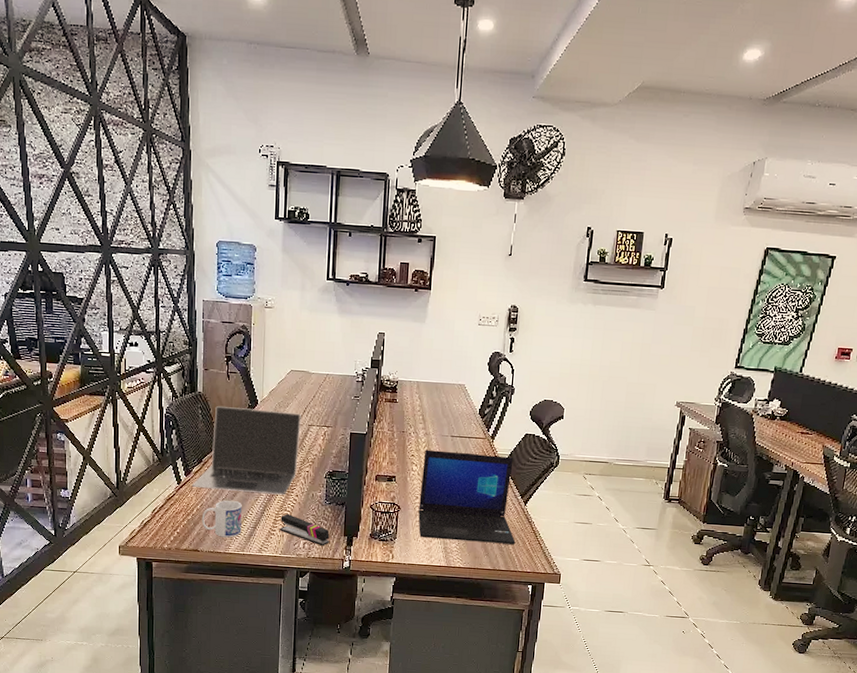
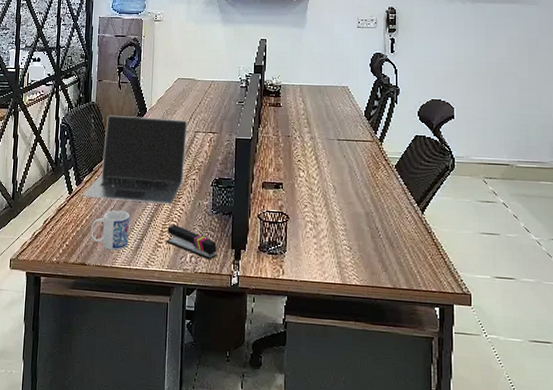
laptop: present [418,449,516,545] -> none [308,154,416,259]

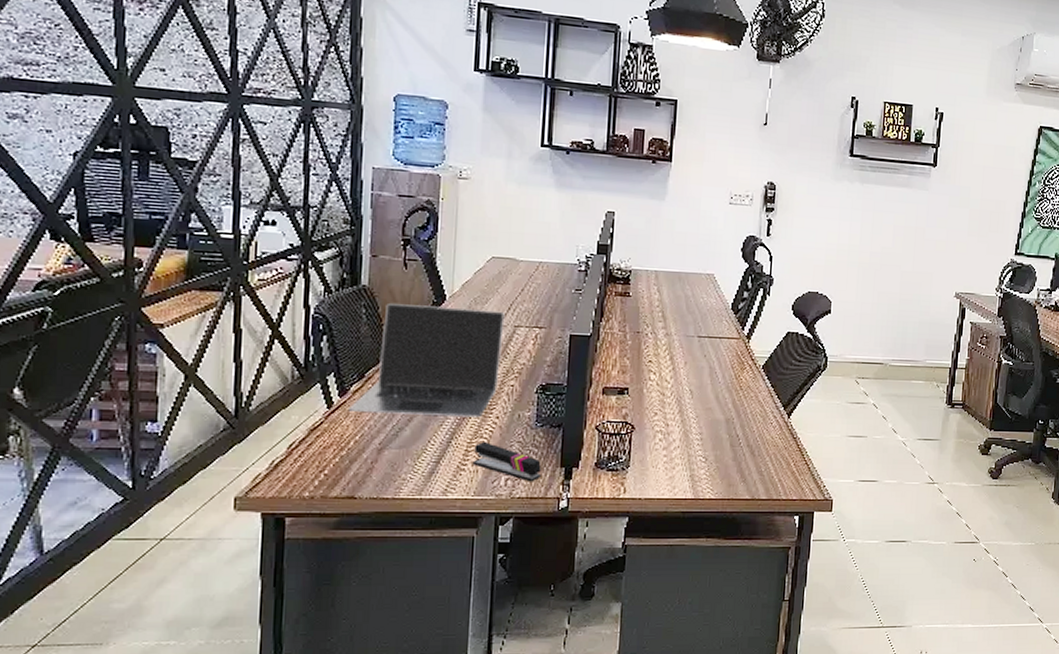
mug: present [90,210,130,251] -> none [361,427,420,478]

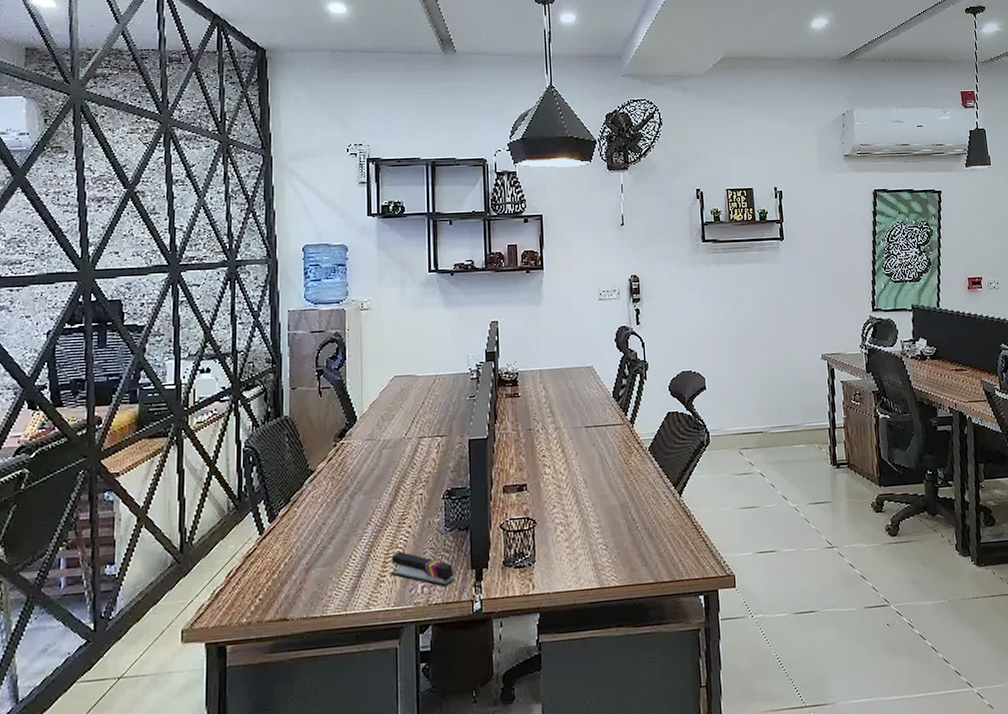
laptop: present [348,304,505,418] -> none [277,425,410,535]

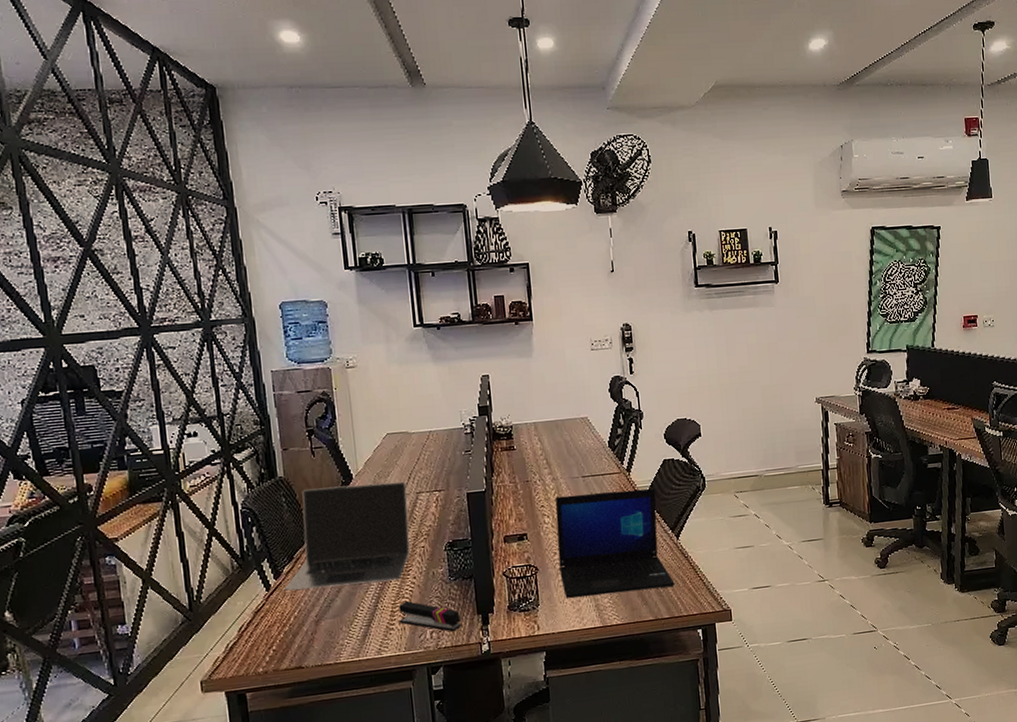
laptop: none [277,425,410,535] -> present [284,481,410,591]
laptop: none [556,441,677,555] -> present [555,488,675,598]

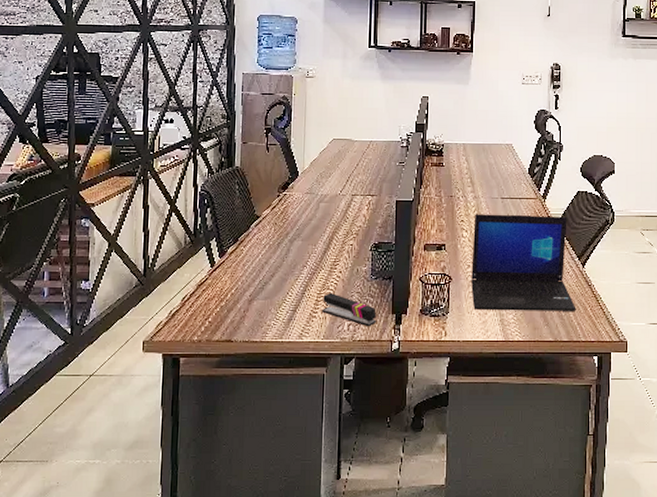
laptop: present [284,481,410,591] -> none [226,181,344,272]

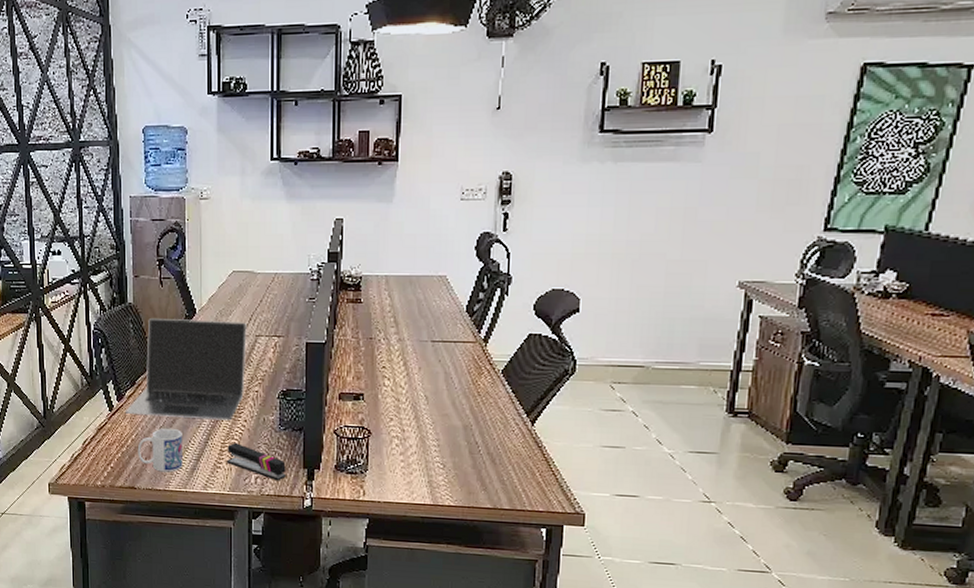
laptop: none [226,181,344,272] -> present [125,319,247,421]
mug: none [236,281,281,324] -> present [137,428,183,472]
laptop: present [471,214,576,311] -> none [394,359,522,476]

